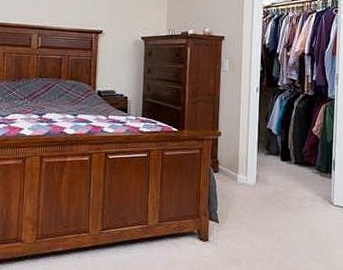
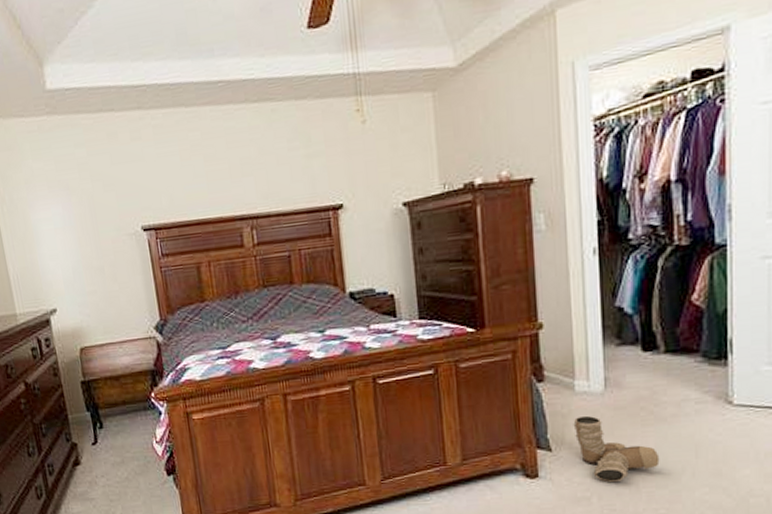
boots: none [234,200,287,250] -> present [573,415,660,482]

